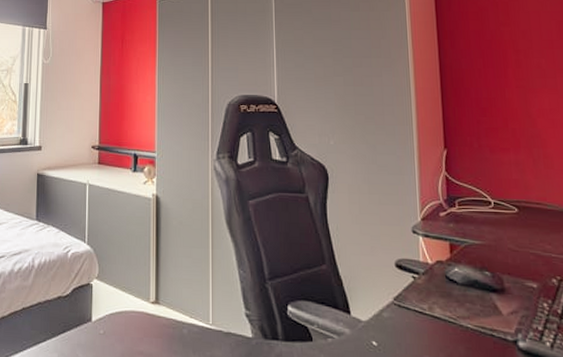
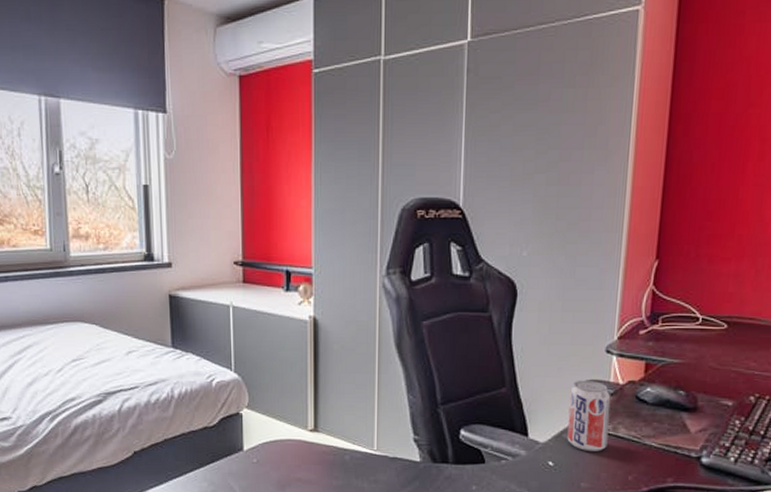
pop: none [384,258,426,333] -> present [567,380,611,452]

